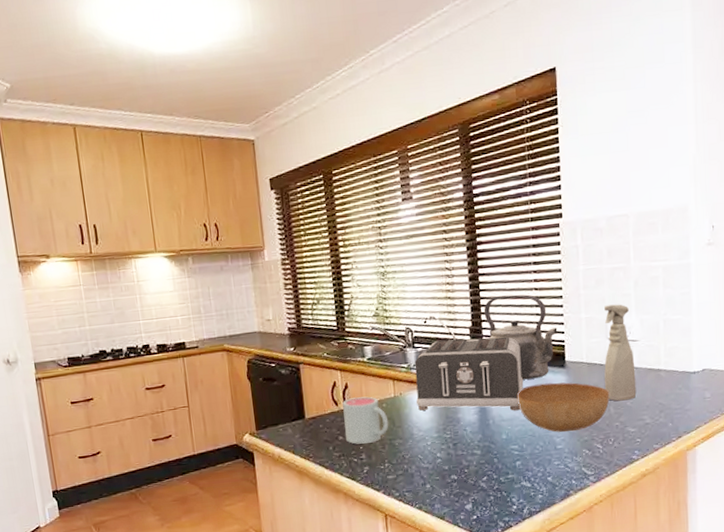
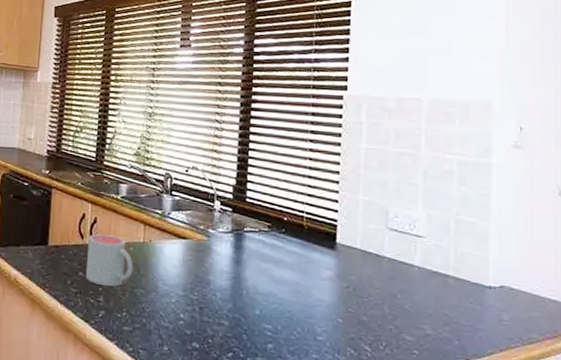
toaster: present [414,337,524,411] -> none [166,192,287,287]
kettle: present [483,294,558,380] -> none [250,159,330,255]
bowl: present [517,382,610,432] -> none [276,261,384,324]
spray bottle: present [604,304,637,401] -> none [379,191,418,303]

